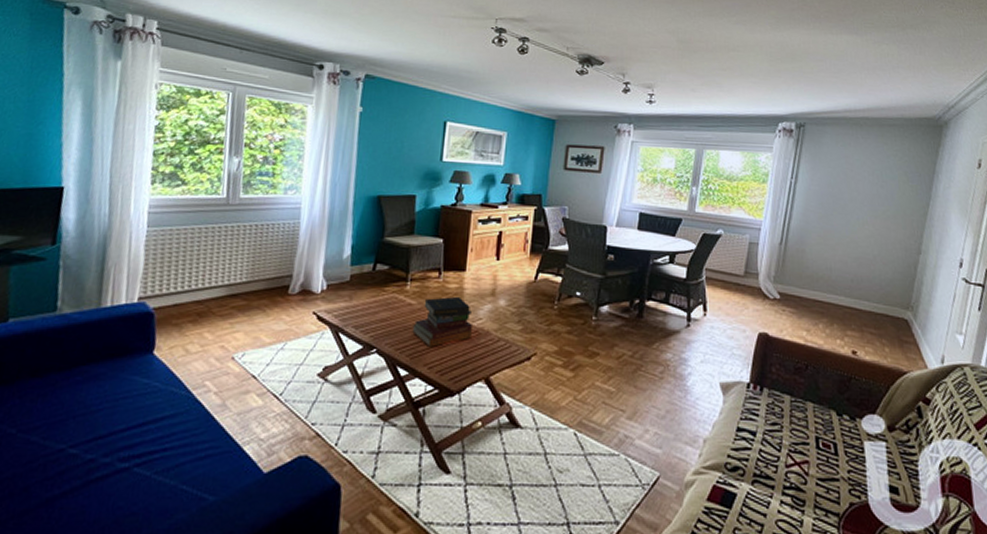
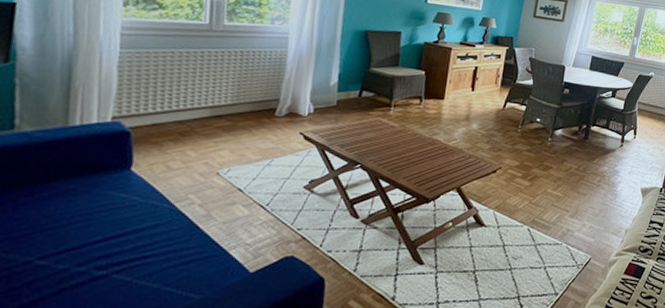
books: present [412,296,472,347] -> none [394,120,448,163]

